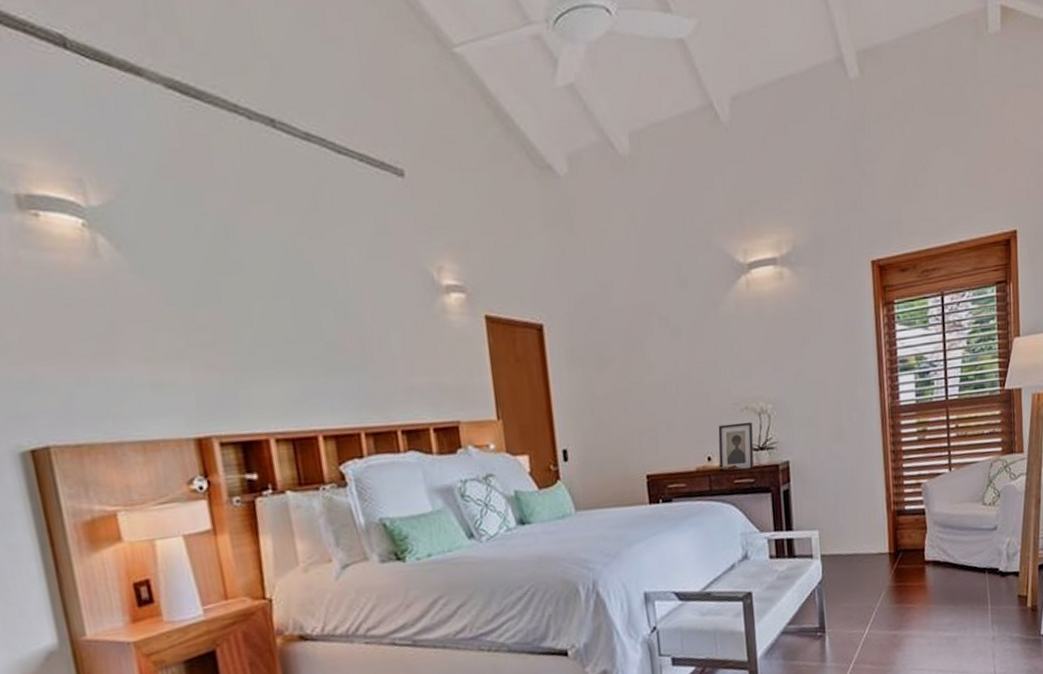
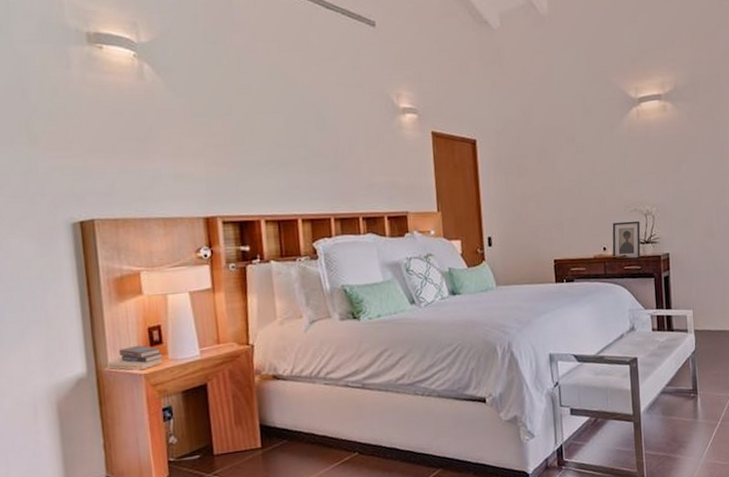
books: none [84,605,157,638] -> present [107,345,164,371]

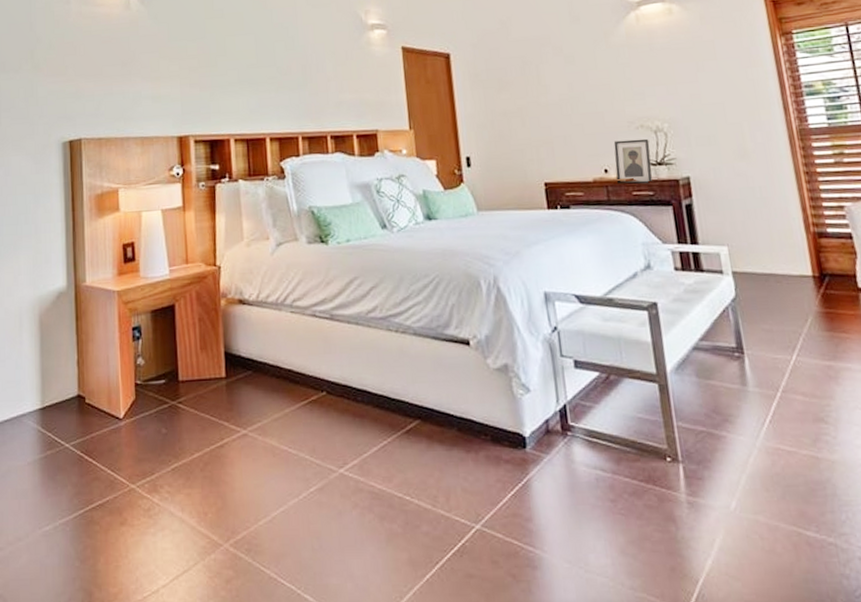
books: present [107,345,164,371] -> none [85,261,135,287]

